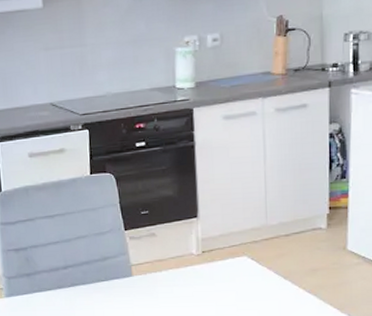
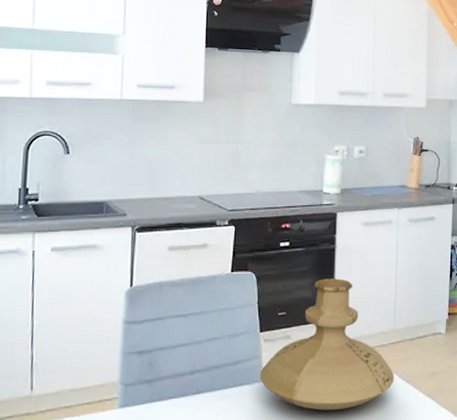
vase: none [129,175,270,304] -> present [260,278,394,411]

